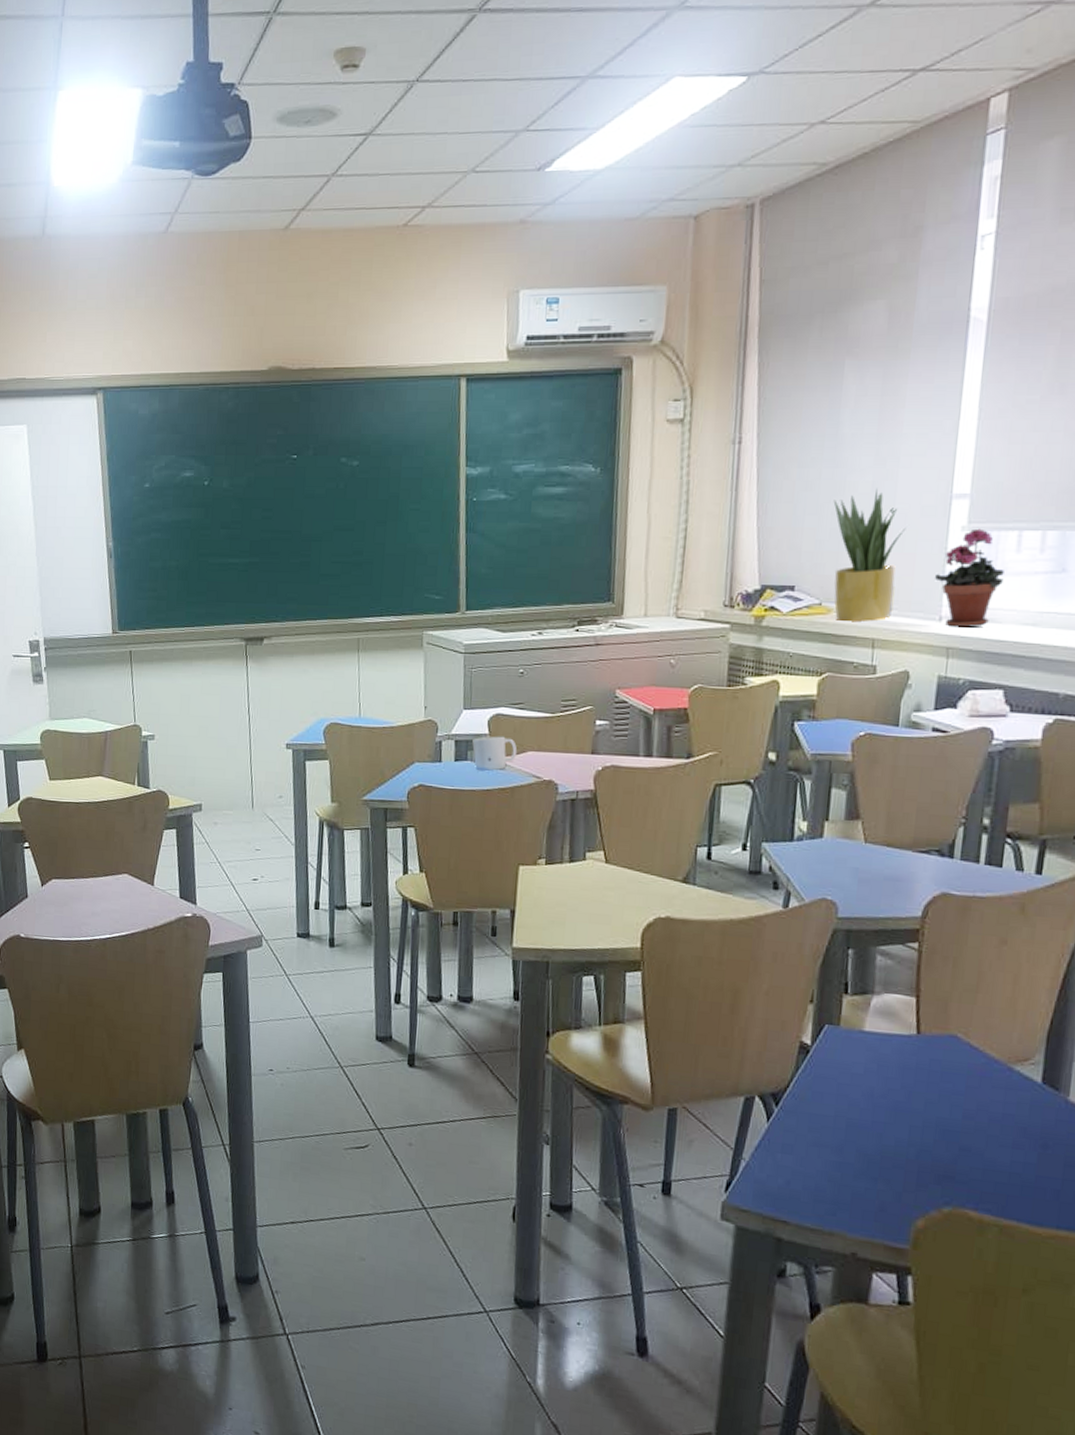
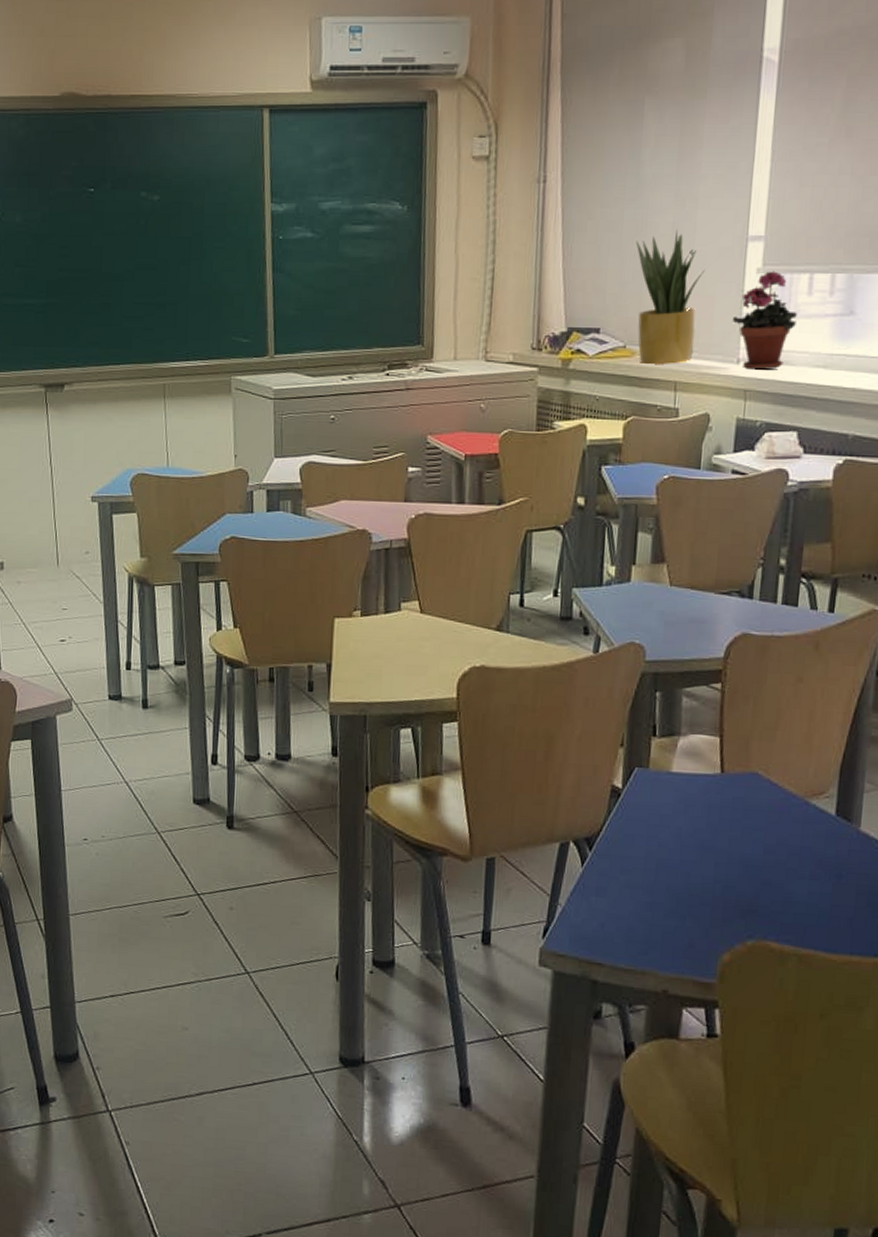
mug: present [472,736,518,772] -> none [284,484,330,522]

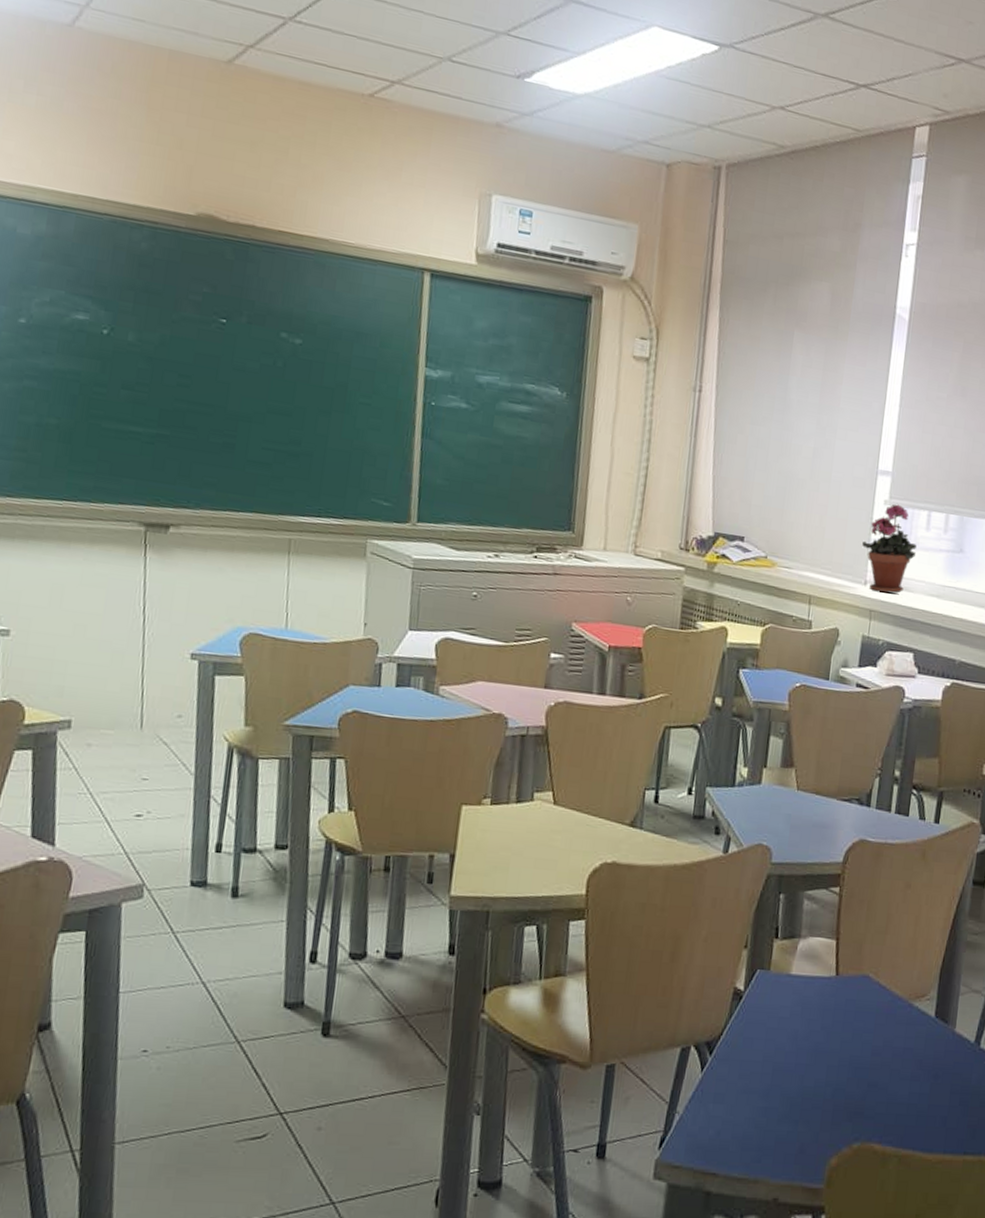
planter: present [636,229,705,364] -> none [778,454,840,579]

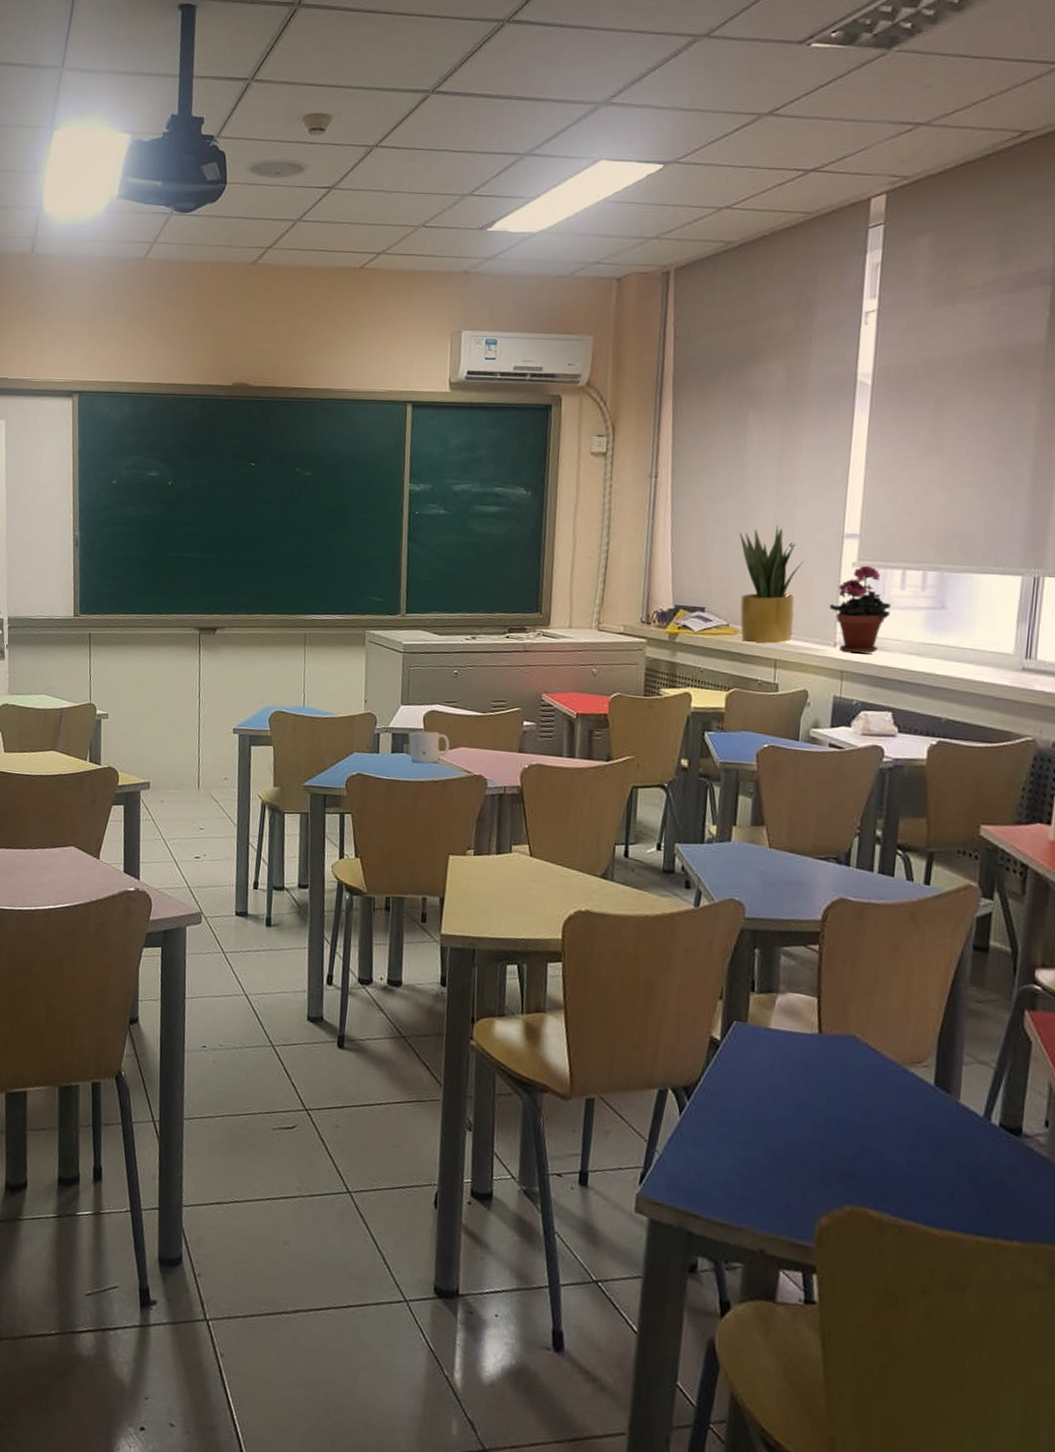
mug: none [416,662,466,700] -> present [408,731,450,764]
planter: none [778,454,840,579] -> present [739,524,804,644]

